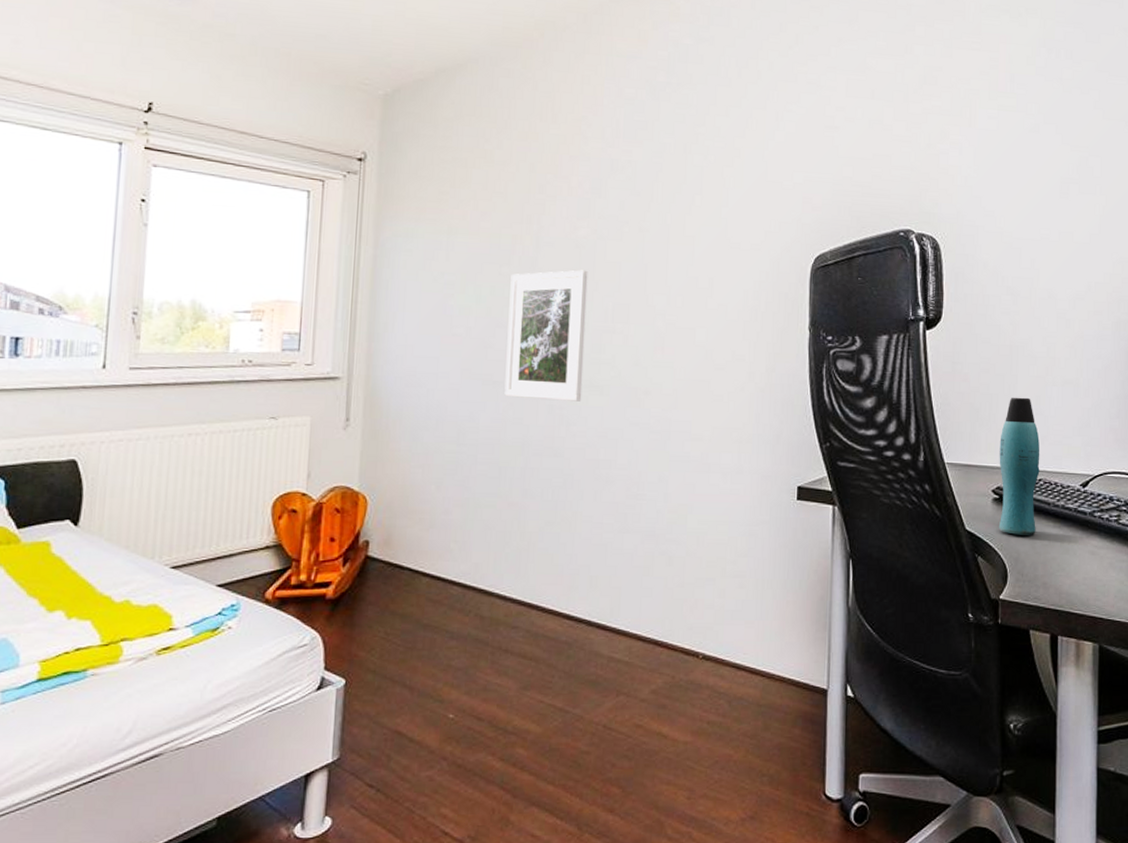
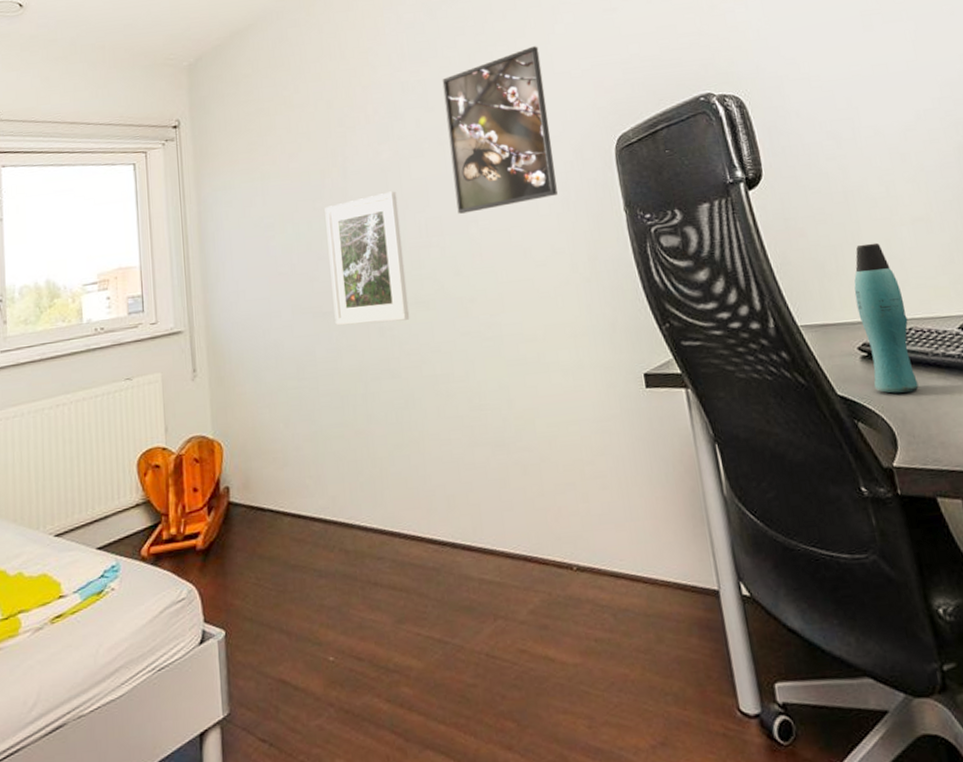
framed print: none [647,149,756,306] -> present [442,46,558,214]

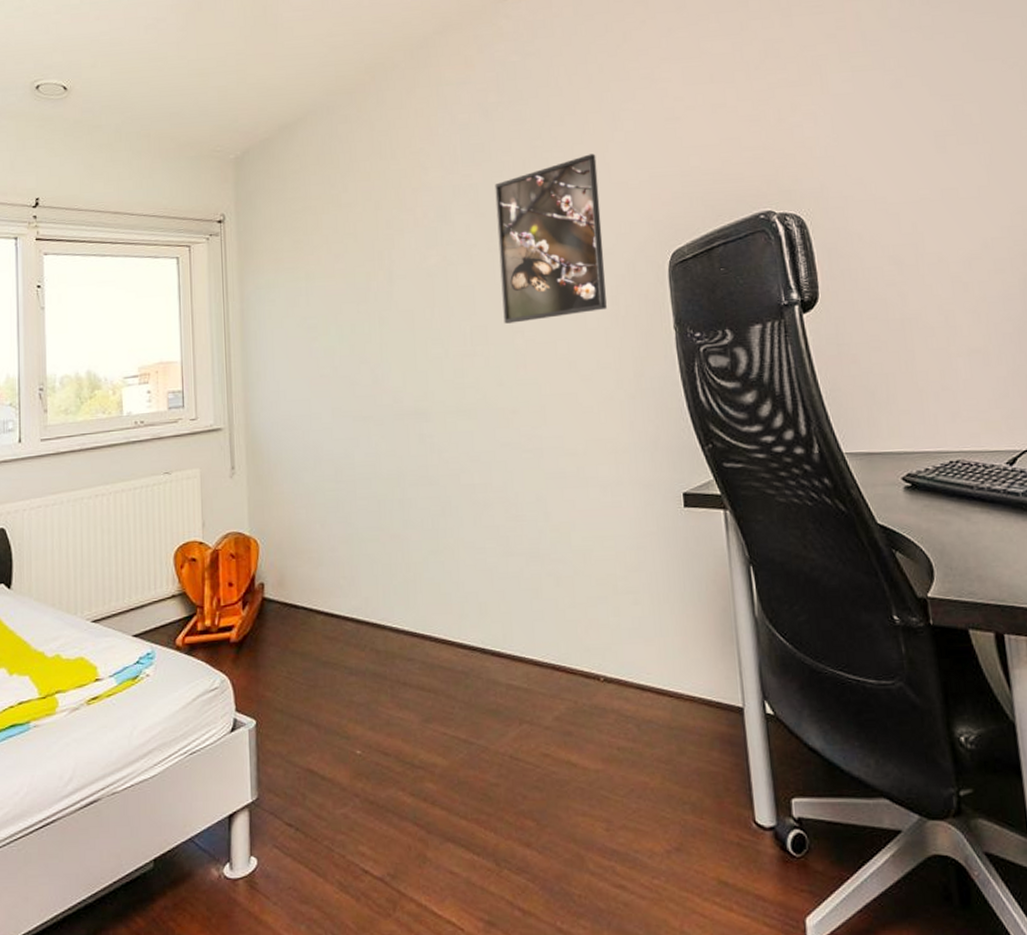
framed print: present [324,191,410,326] -> none [369,297,451,431]
bottle: present [854,242,919,393] -> none [903,373,961,525]

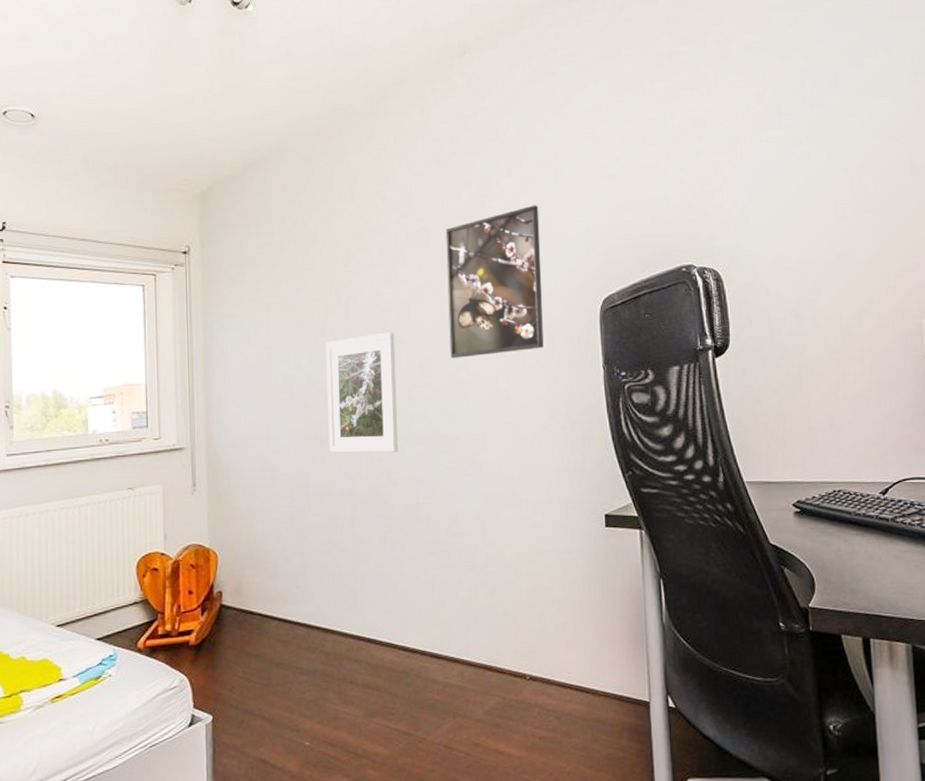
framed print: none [369,297,451,431] -> present [326,332,399,453]

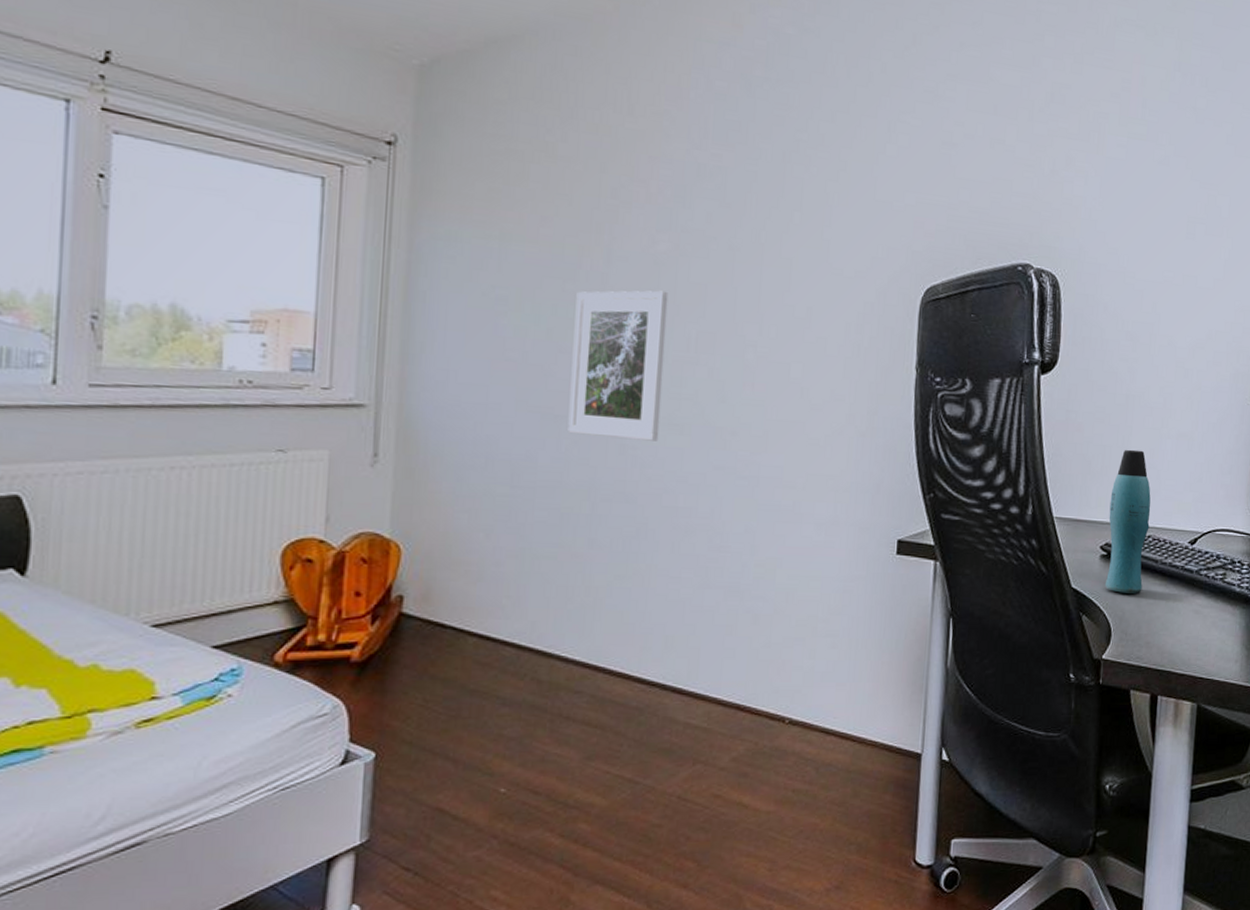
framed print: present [445,205,544,358] -> none [736,162,864,338]
bottle: none [796,413,839,545] -> present [1104,449,1151,594]

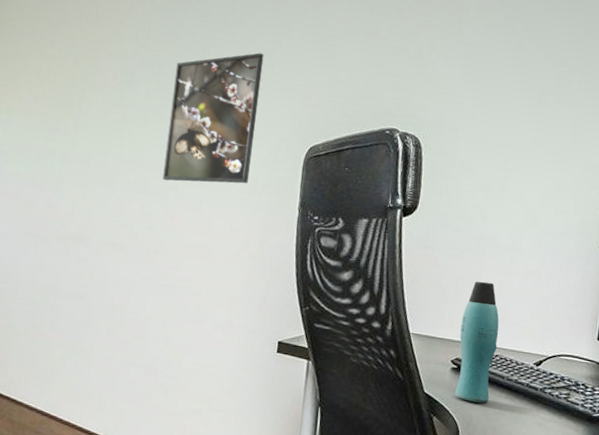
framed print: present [567,290,669,441] -> none [42,147,116,256]
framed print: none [736,162,864,338] -> present [162,53,264,184]

